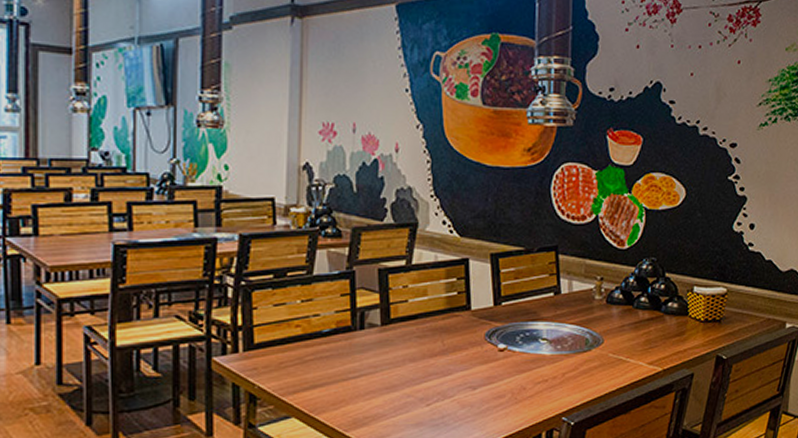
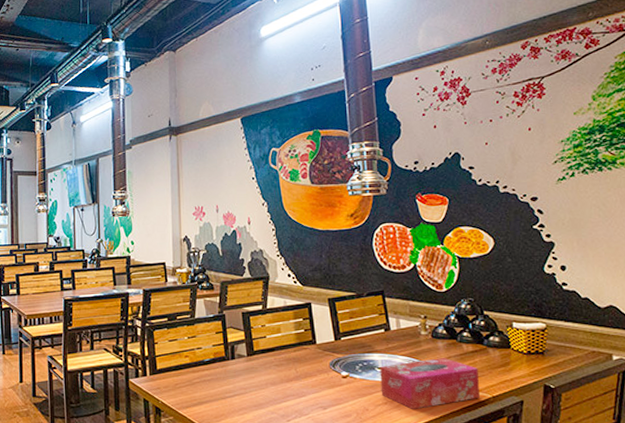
tissue box: none [542,327,652,386] -> present [380,358,480,409]

